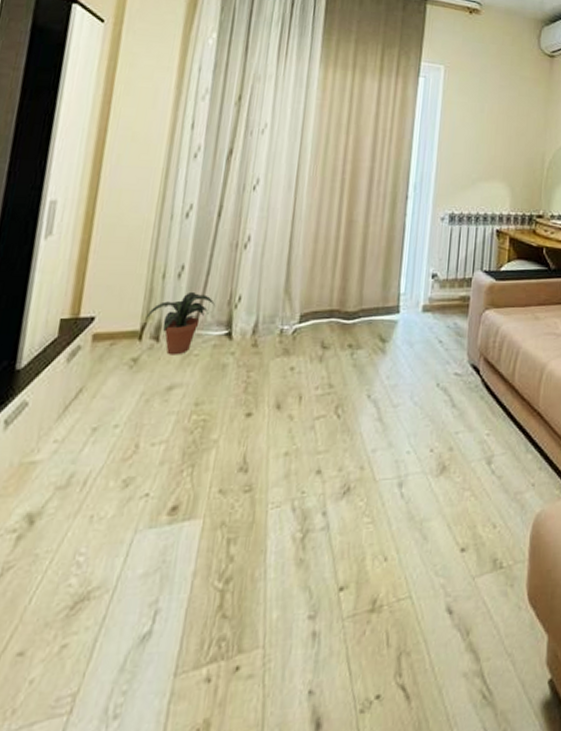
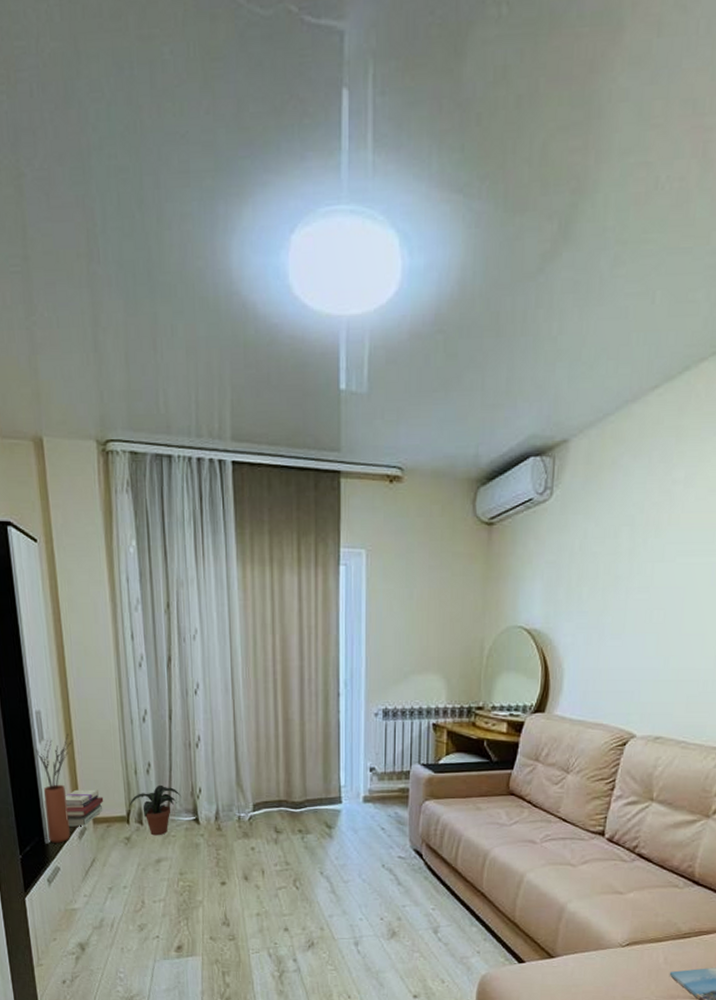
vase: none [22,228,90,368] -> present [36,733,72,843]
books: none [56,297,115,346] -> present [65,789,104,827]

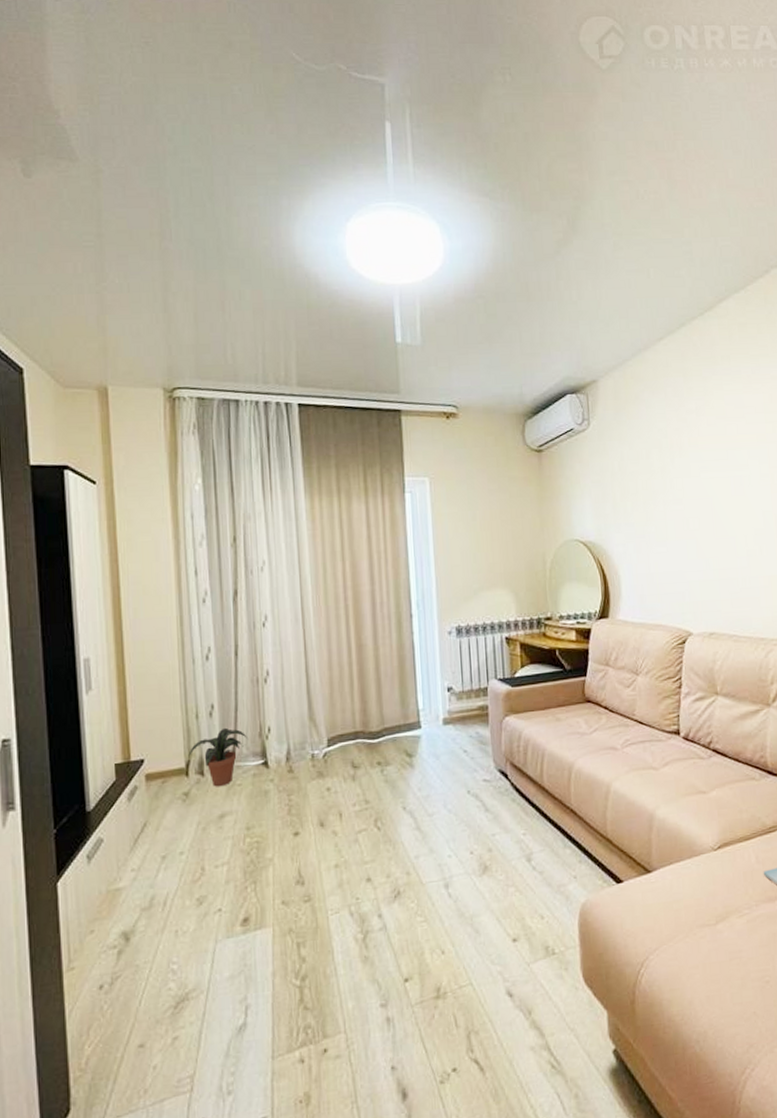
vase: present [36,733,72,843] -> none [81,680,125,810]
books: present [65,789,104,827] -> none [114,740,159,788]

